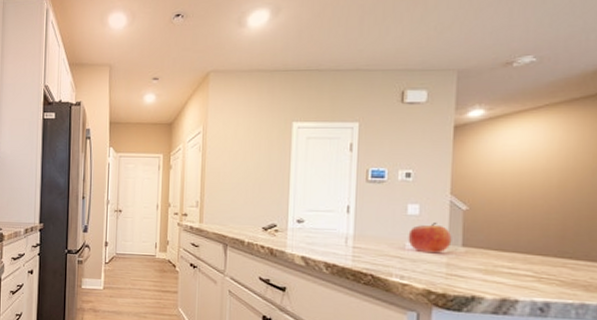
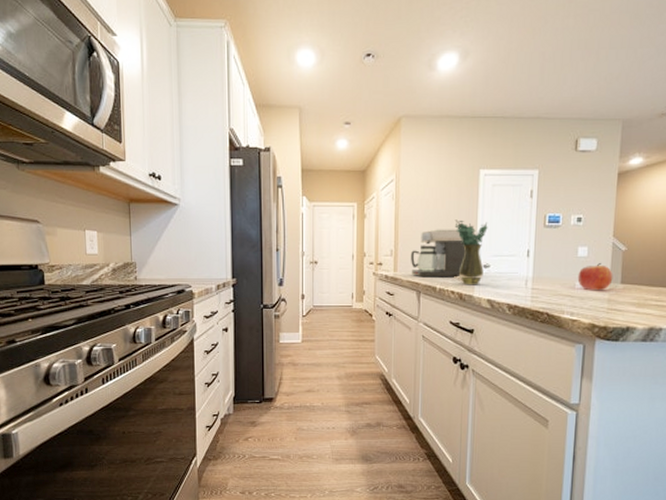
coffee maker: none [217,181,277,231] -> present [411,229,466,278]
vase: none [265,172,302,241] -> present [454,220,488,285]

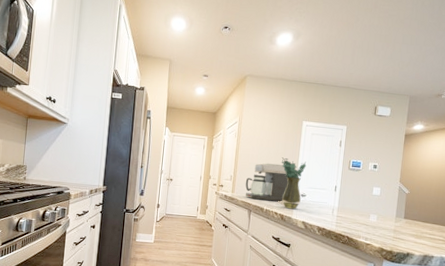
apple: present [577,263,613,291] -> none [371,201,399,223]

